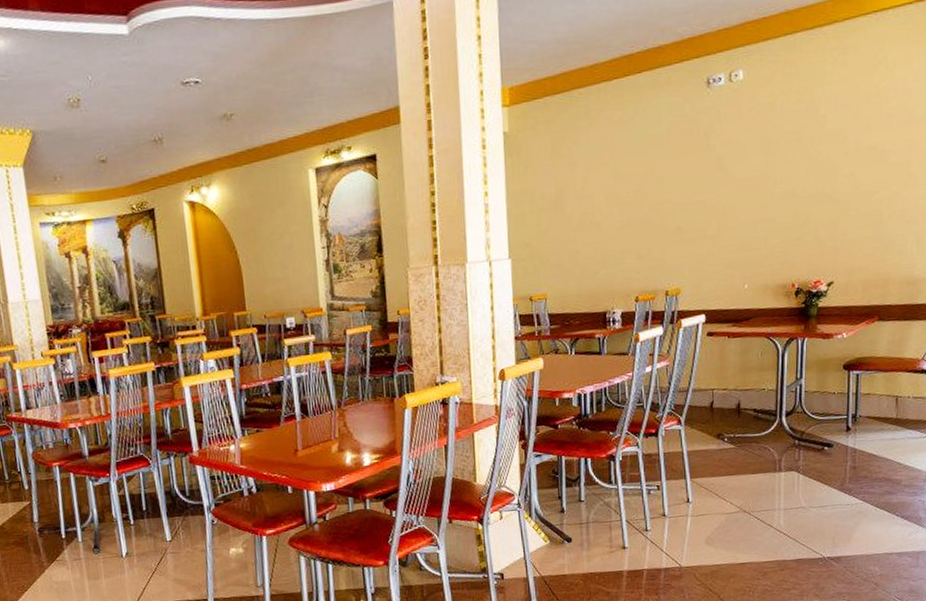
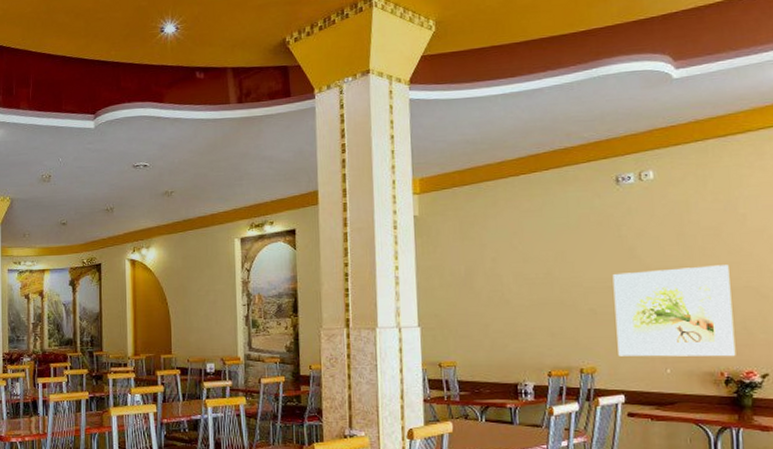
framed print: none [699,171,807,275] -> present [612,265,736,357]

